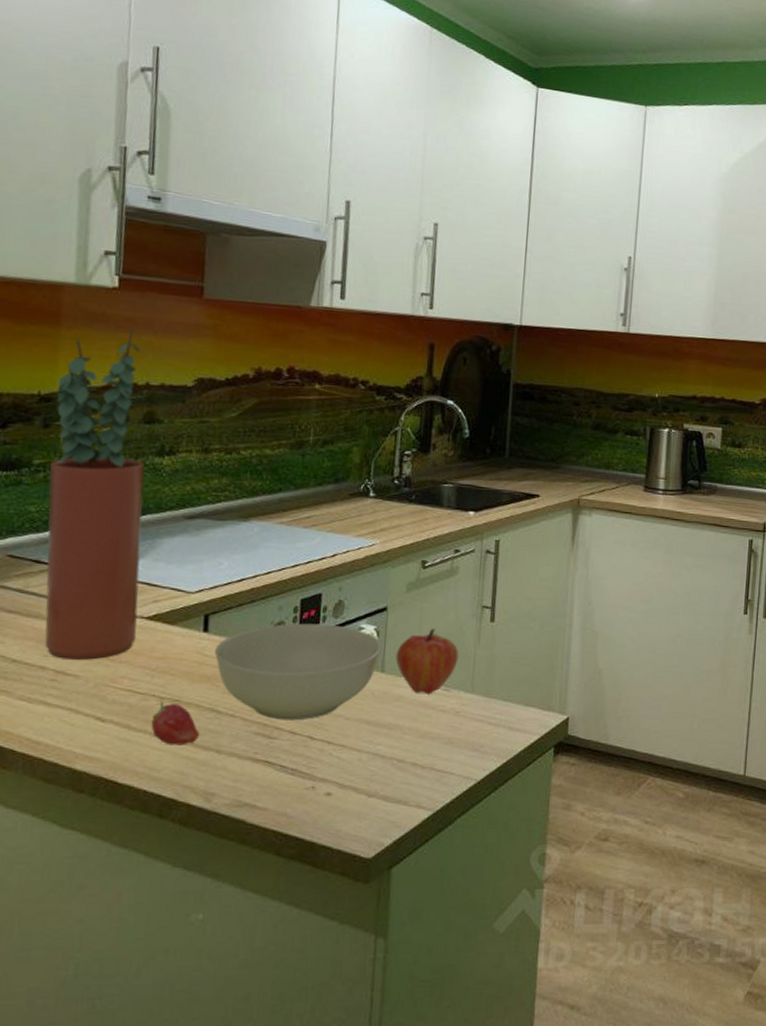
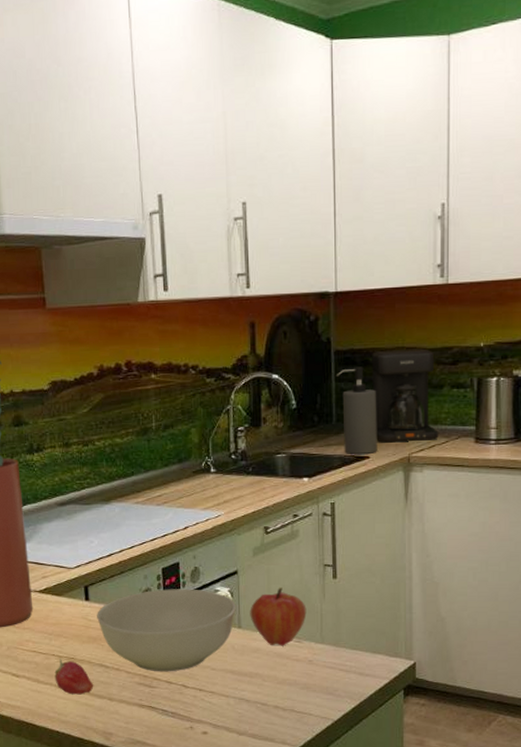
soap dispenser: none [512,402,552,492] -> present [336,366,377,454]
coffee maker: none [548,389,611,484] -> present [372,348,439,443]

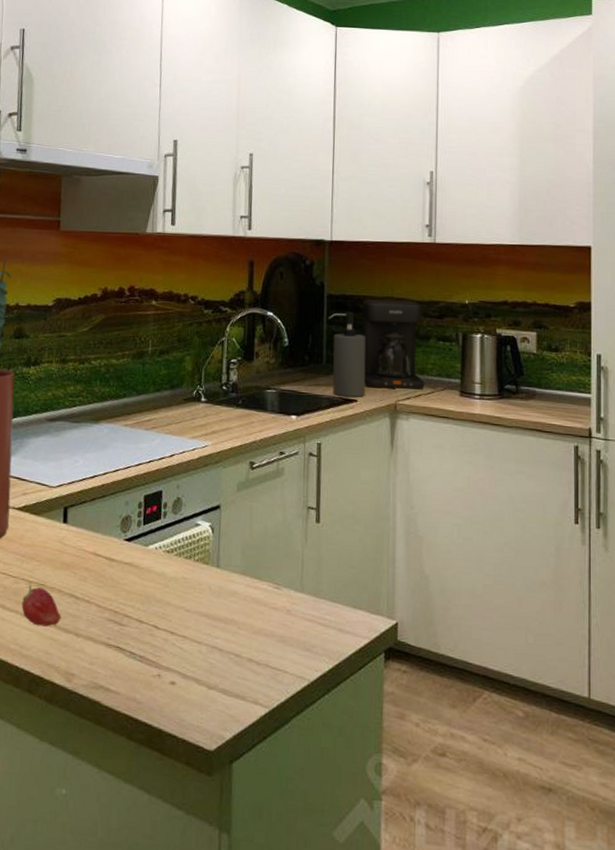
bowl: present [97,589,236,672] -> none [73,518,216,609]
fruit: present [250,587,307,646] -> none [229,527,288,592]

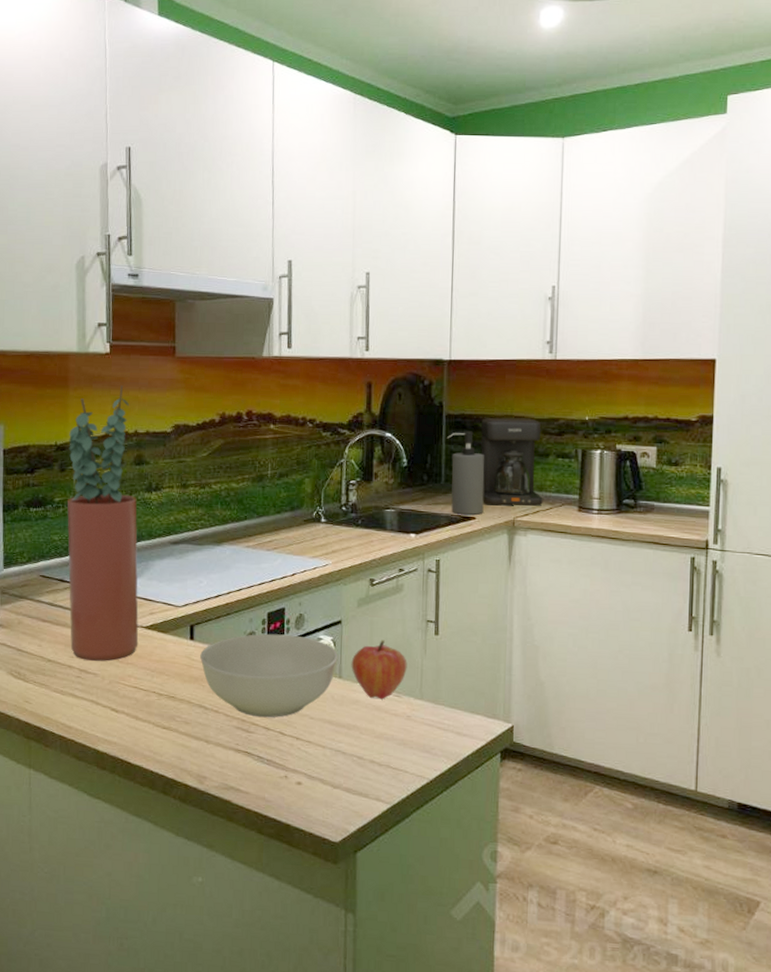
fruit: present [21,584,61,627] -> none [153,697,192,735]
bowl: none [73,518,216,609] -> present [200,633,338,718]
fruit: none [229,527,288,592] -> present [351,640,407,700]

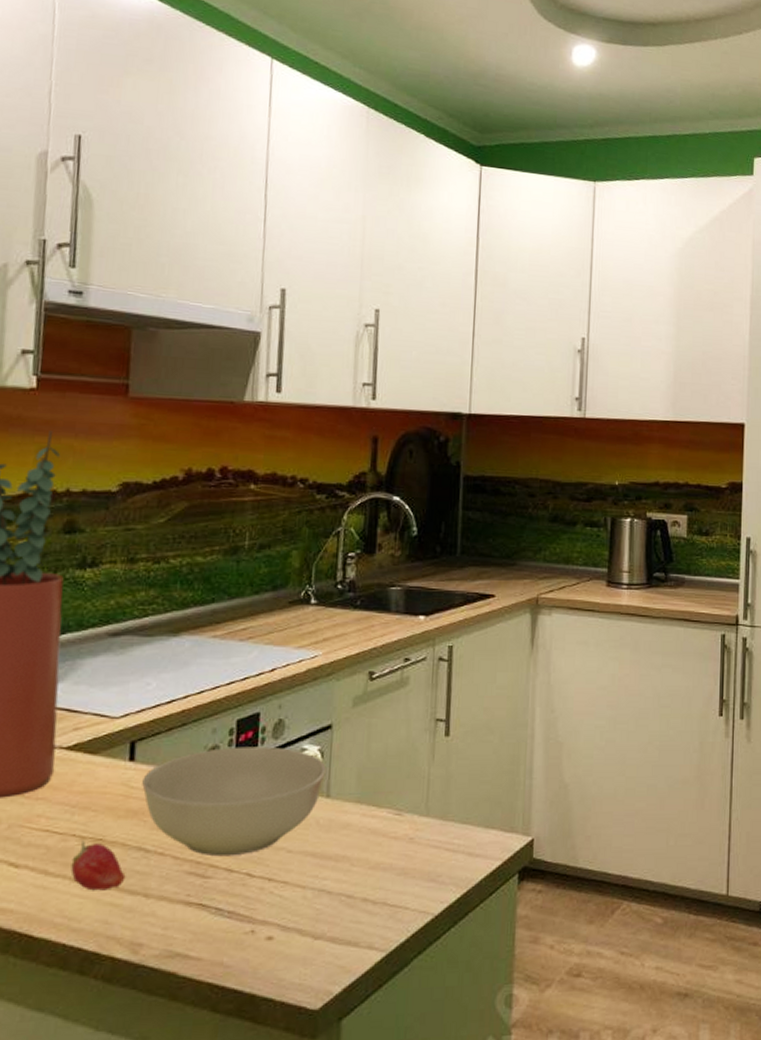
fruit: none [153,697,192,735] -> present [70,841,126,891]
fruit: present [351,640,407,700] -> none [342,746,412,820]
soap dispenser: present [446,431,485,515] -> none [463,495,506,592]
coffee maker: present [480,417,543,506] -> none [502,480,570,581]

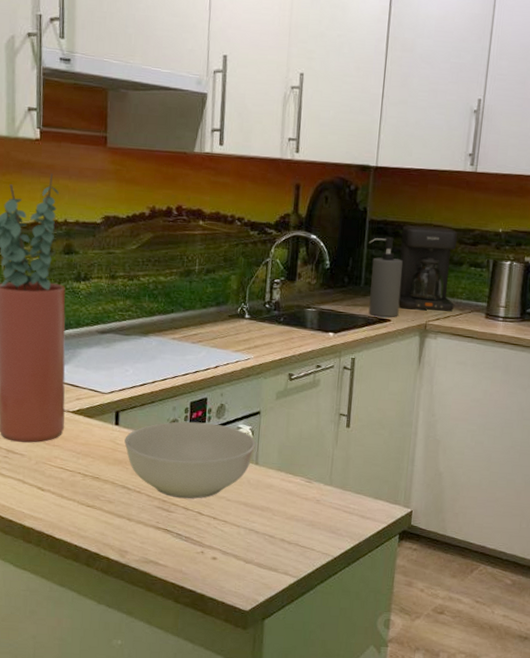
fruit: present [70,841,126,891] -> none [78,477,115,513]
soap dispenser: none [463,495,506,592] -> present [368,237,403,317]
coffee maker: none [502,480,570,581] -> present [398,225,457,311]

